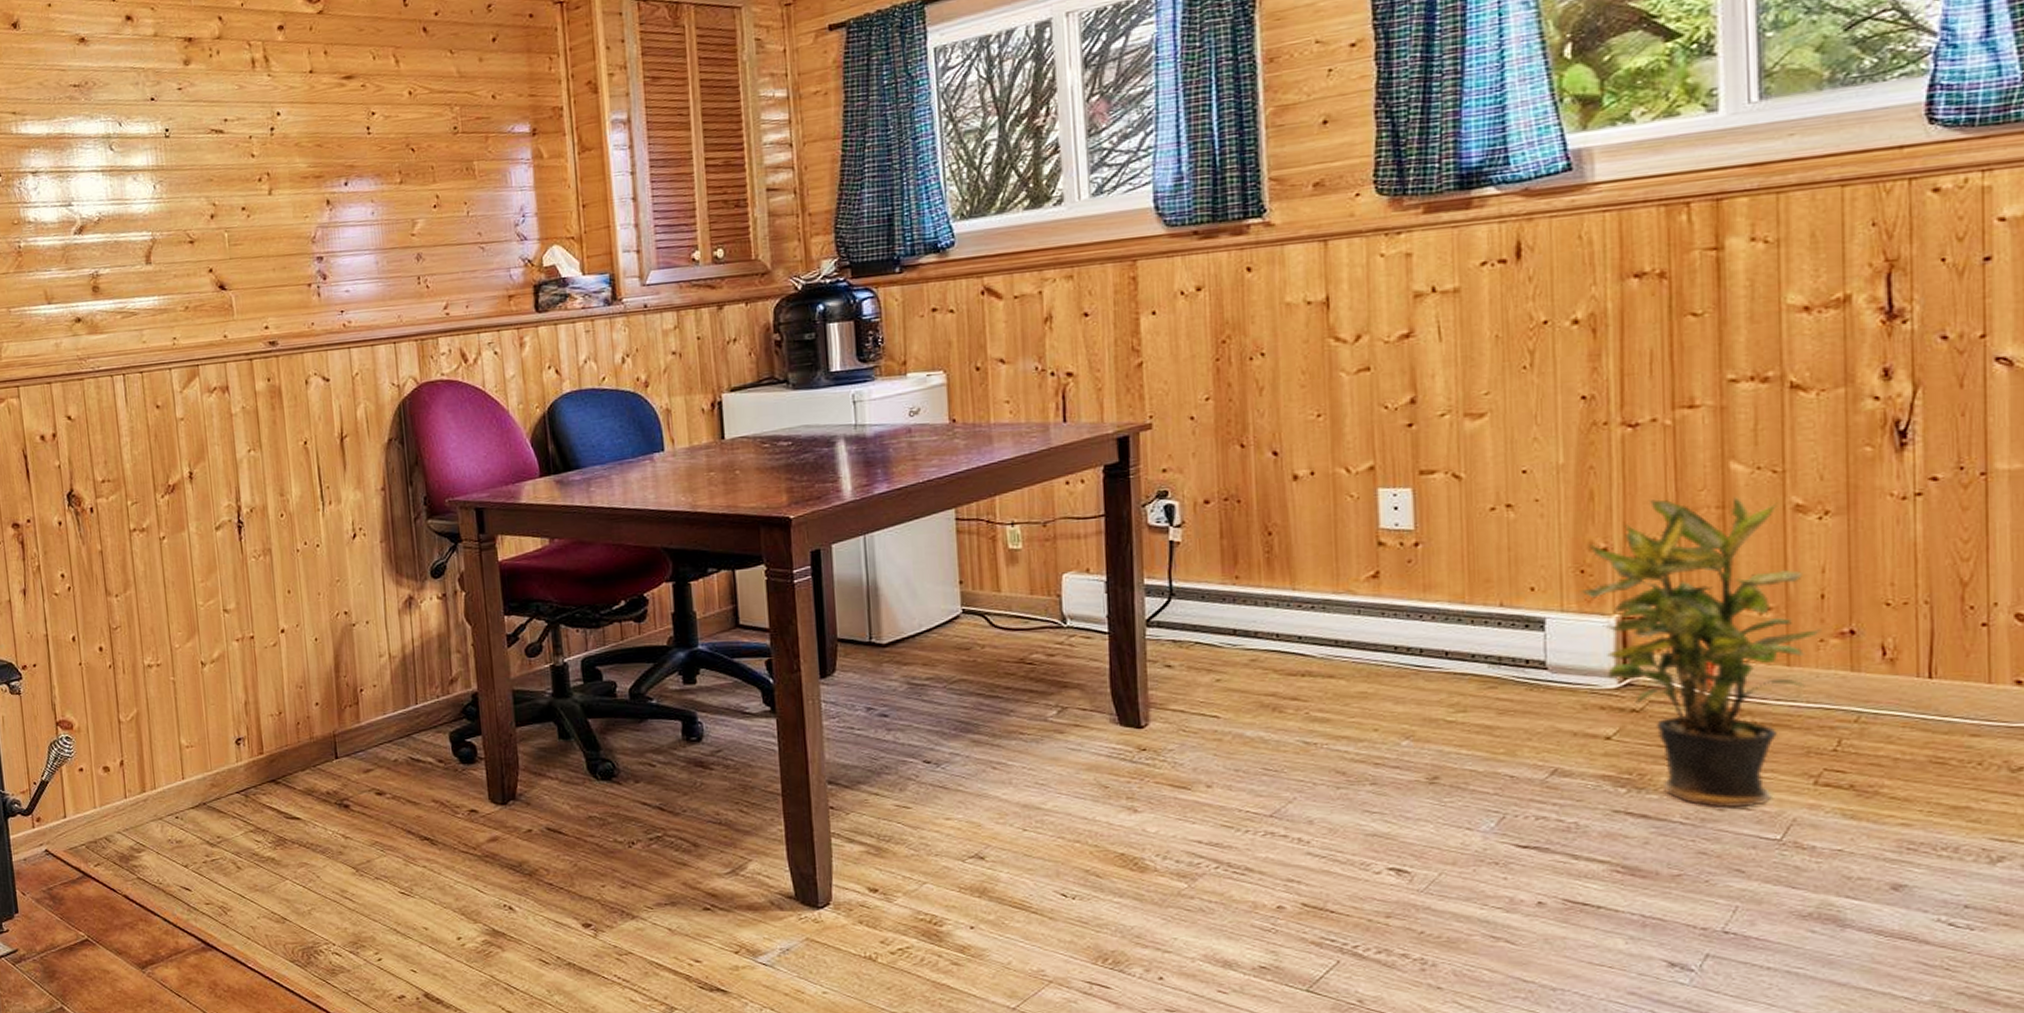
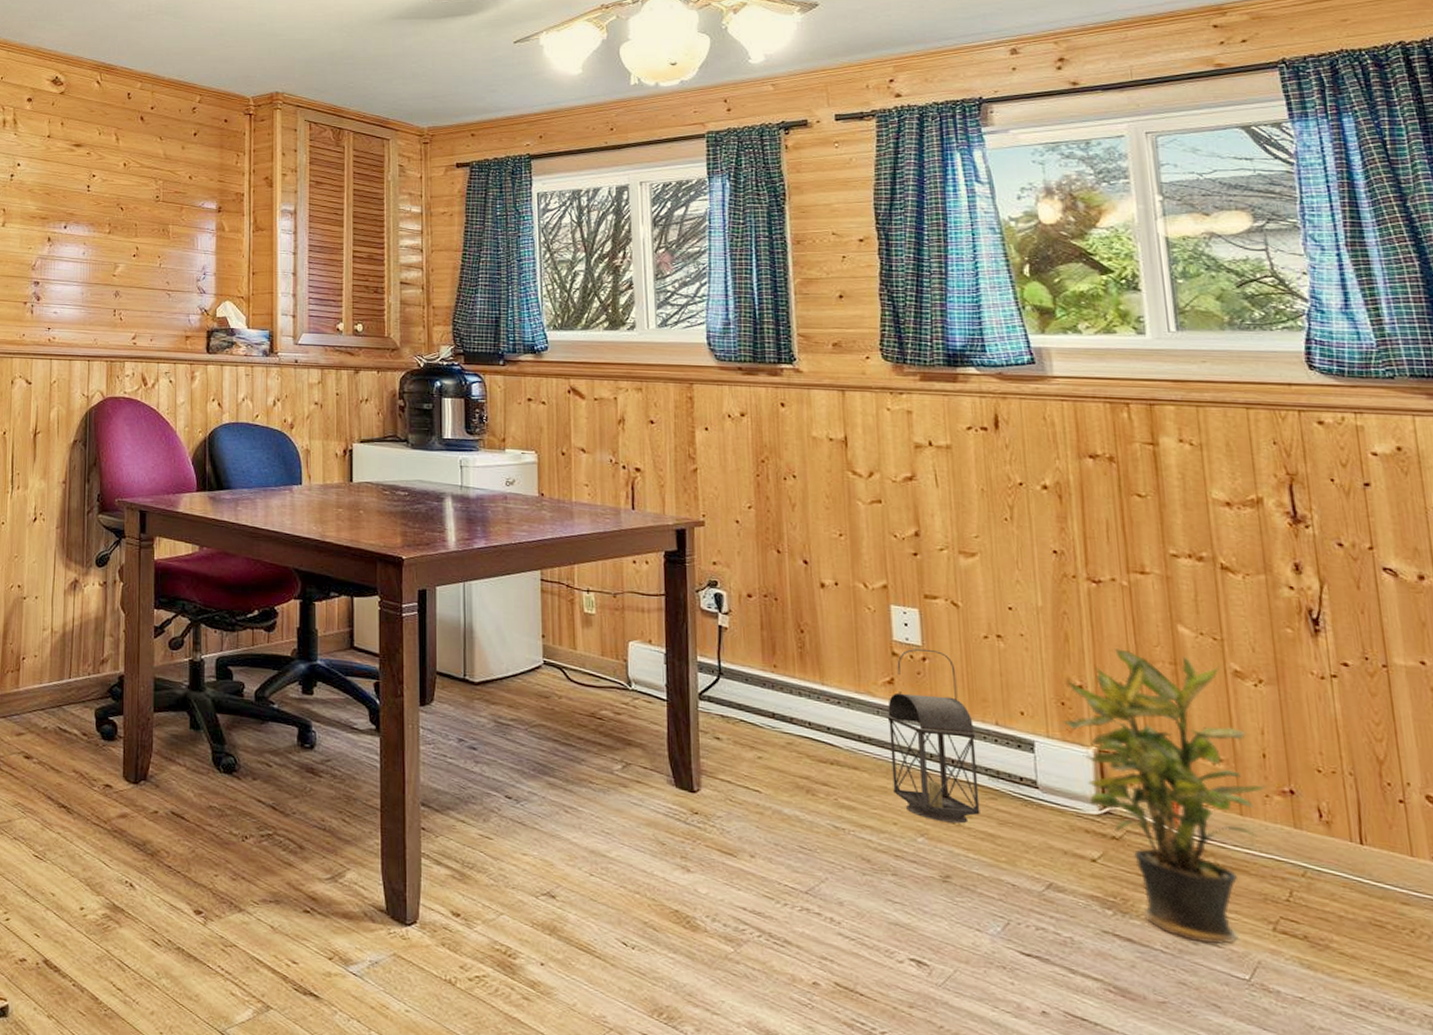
lantern: none [1364,532,1481,721] -> present [882,648,980,824]

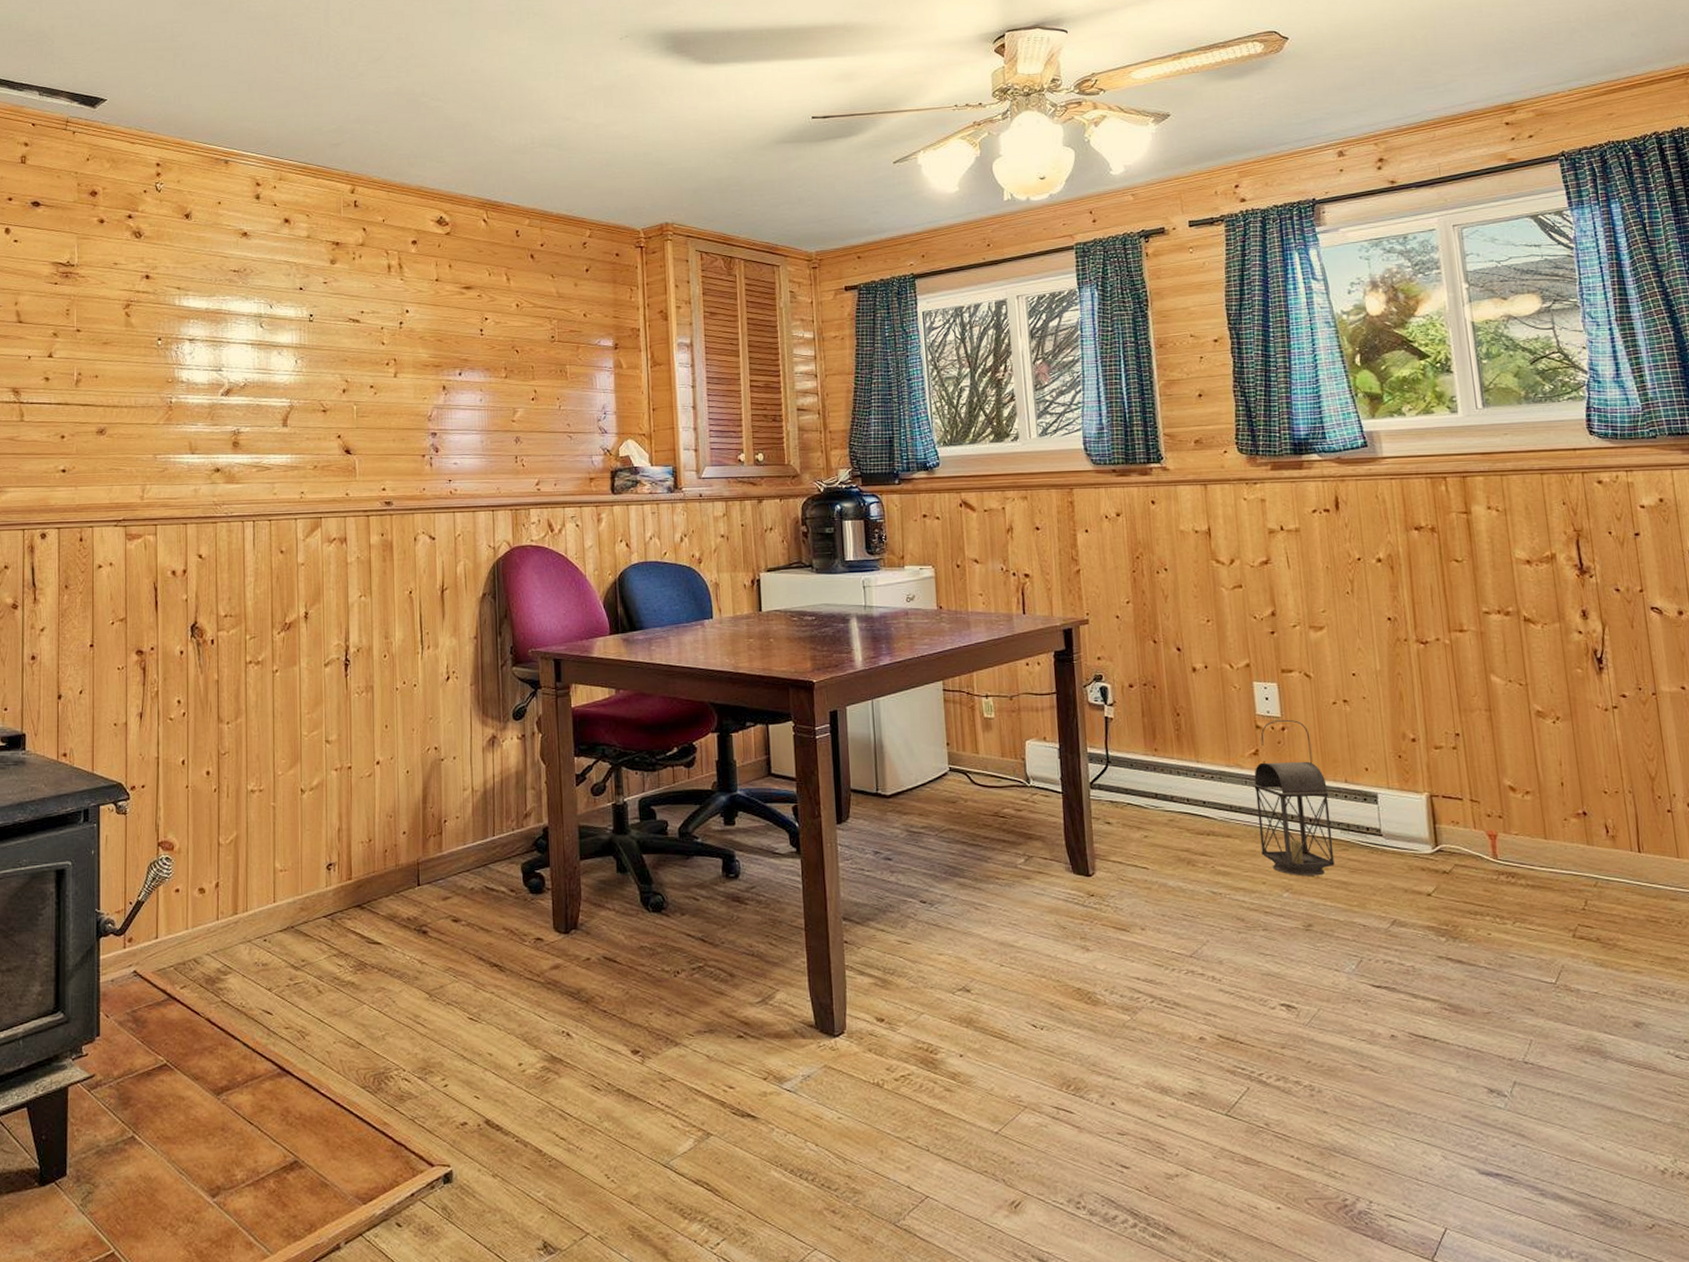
potted plant: present [1061,648,1266,944] -> none [1398,702,1565,956]

